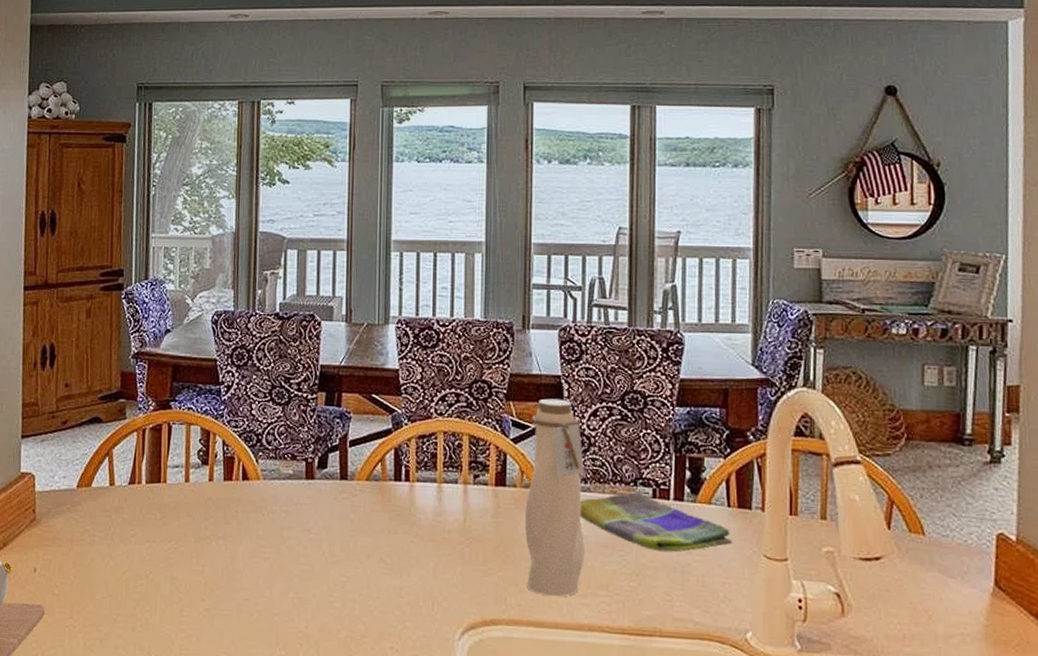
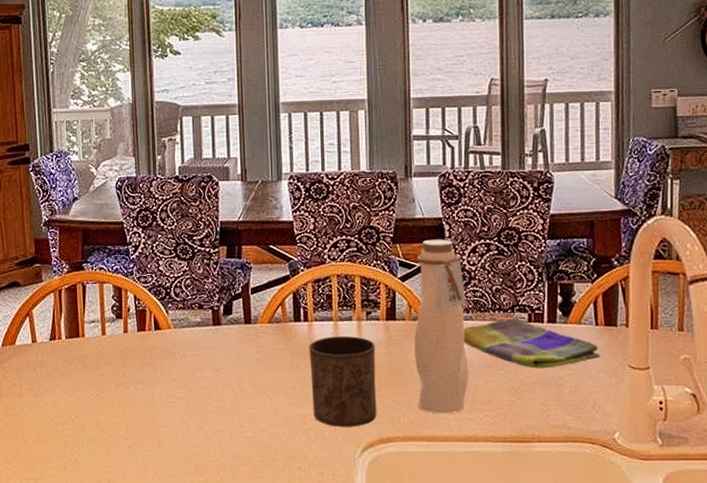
cup: none [409,500,483,605] -> present [309,336,377,427]

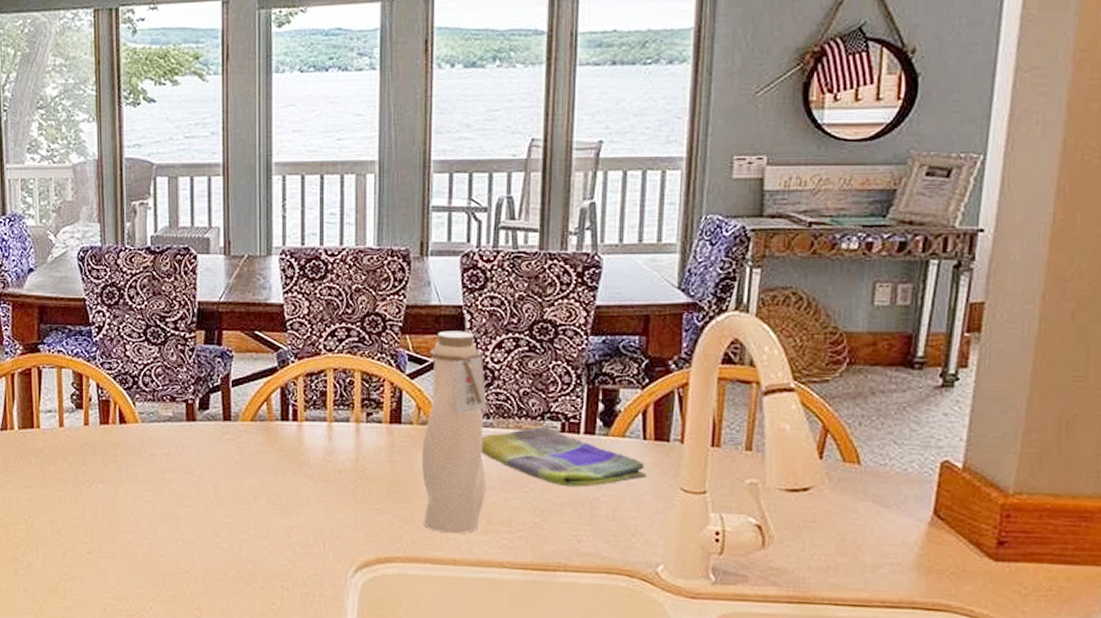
cup: present [309,336,377,427] -> none [297,439,376,544]

